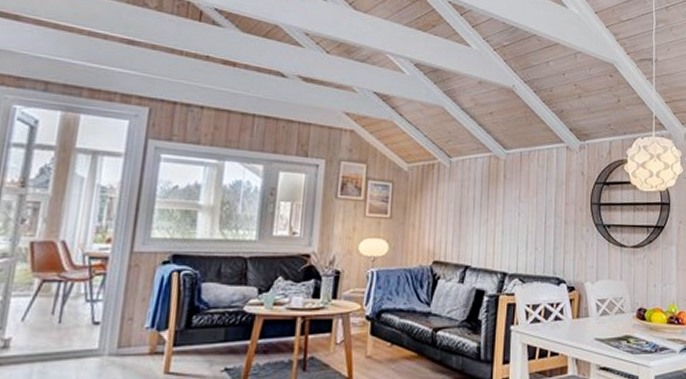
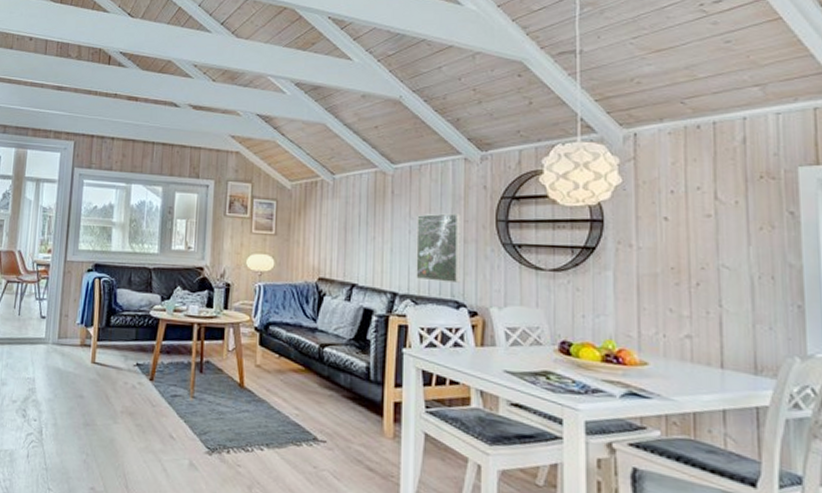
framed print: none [523,197,562,261] -> present [416,213,461,283]

